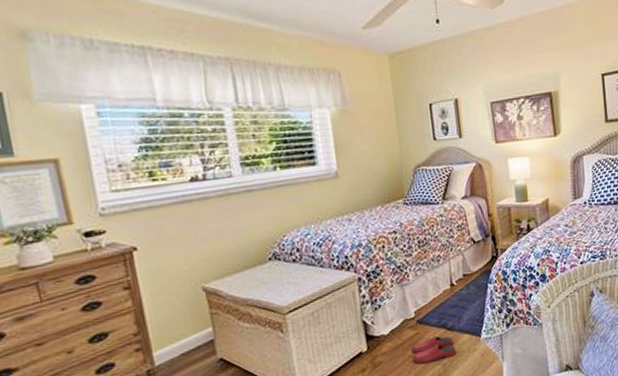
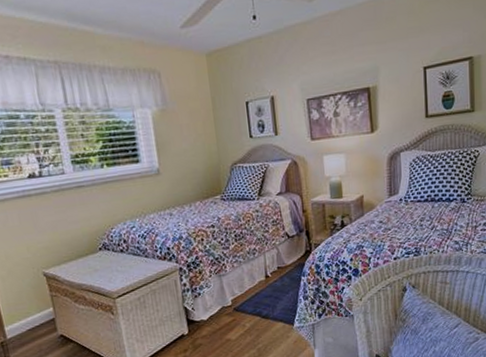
slippers: present [411,335,456,364] -> none [228,322,270,348]

